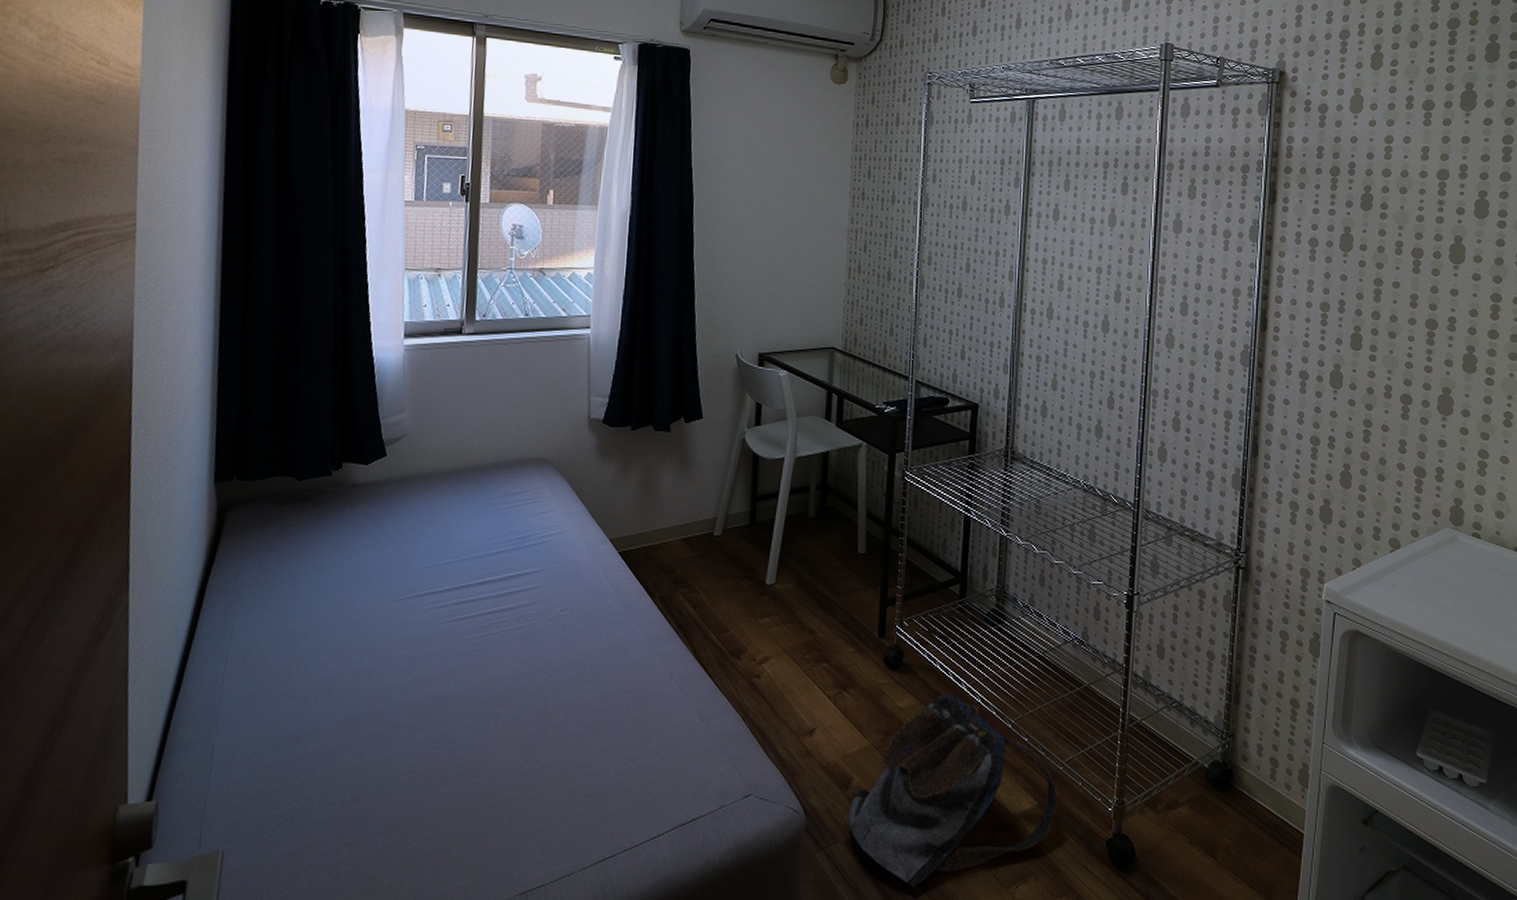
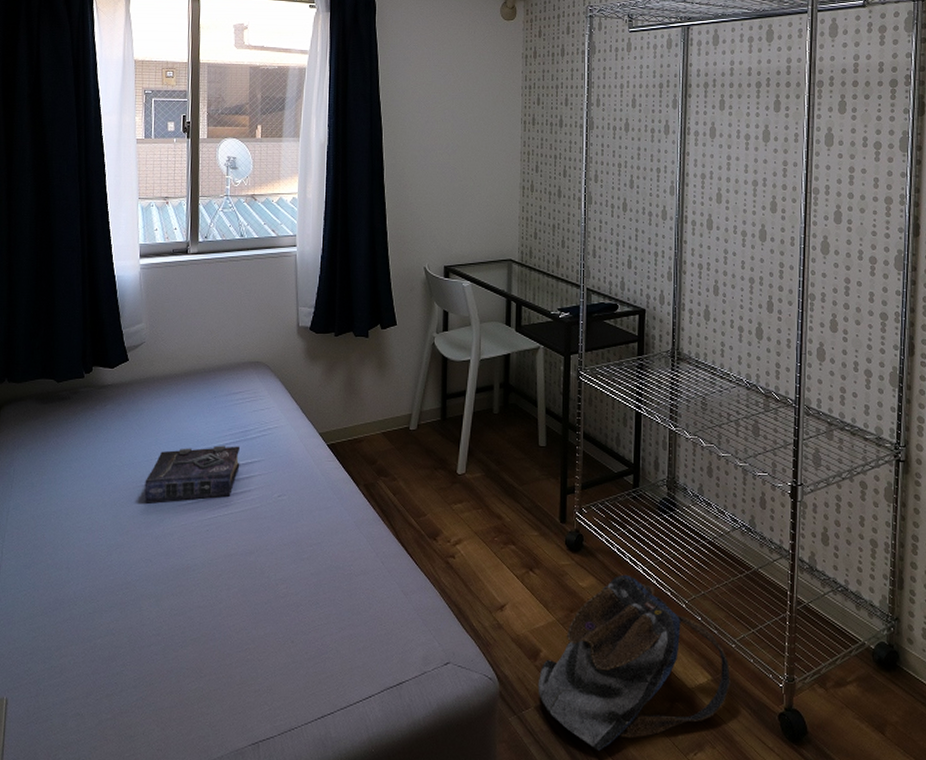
book: none [400,554,516,621] -> present [144,445,240,503]

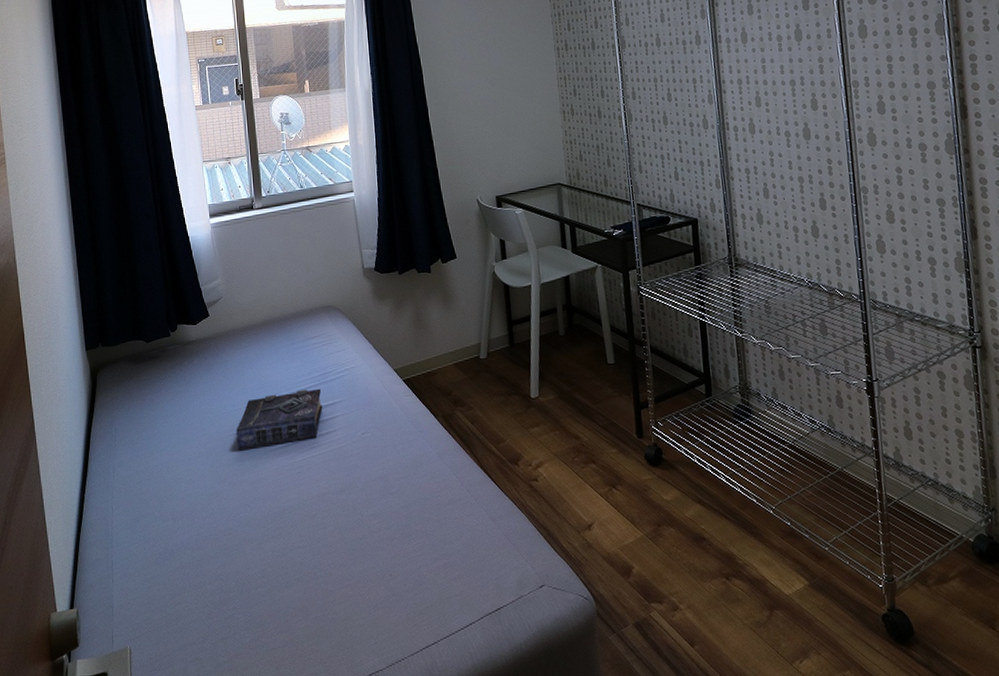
backpack: present [537,574,730,751] -> none [633,484,829,664]

